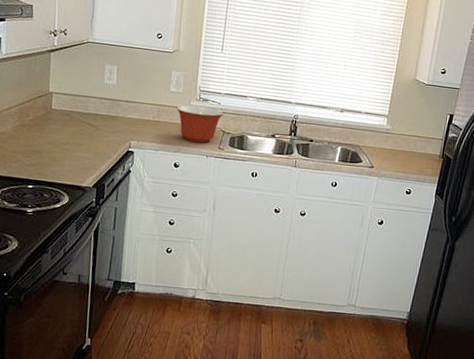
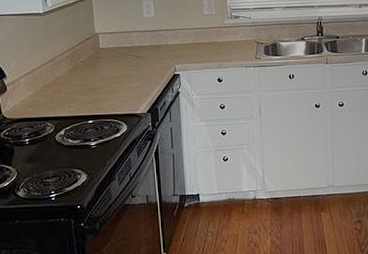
mixing bowl: present [176,105,224,143] -> none [212,23,256,57]

